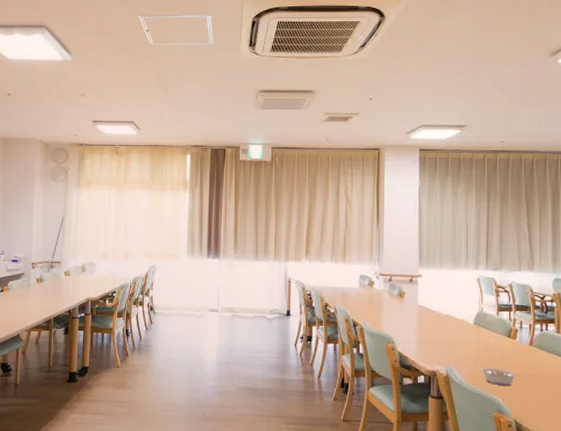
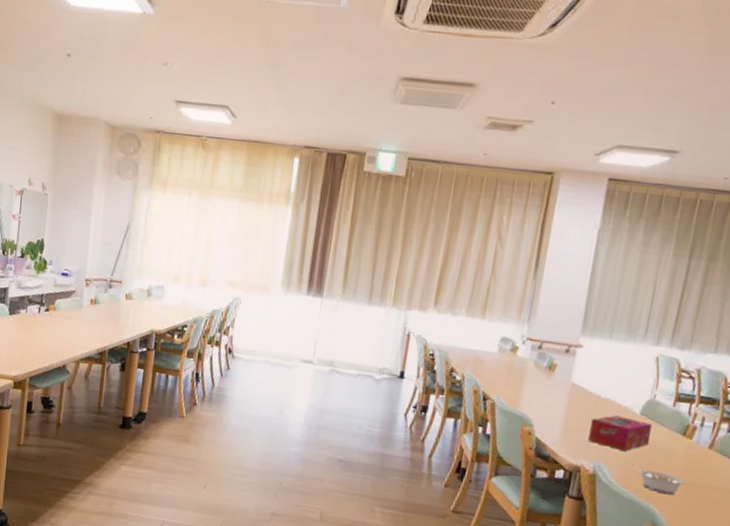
tissue box: none [438,327,485,355] -> present [588,415,652,451]

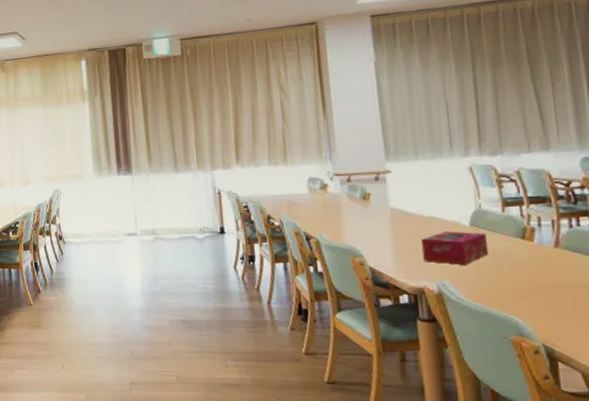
legume: present [632,463,686,494] -> none [478,276,541,300]

